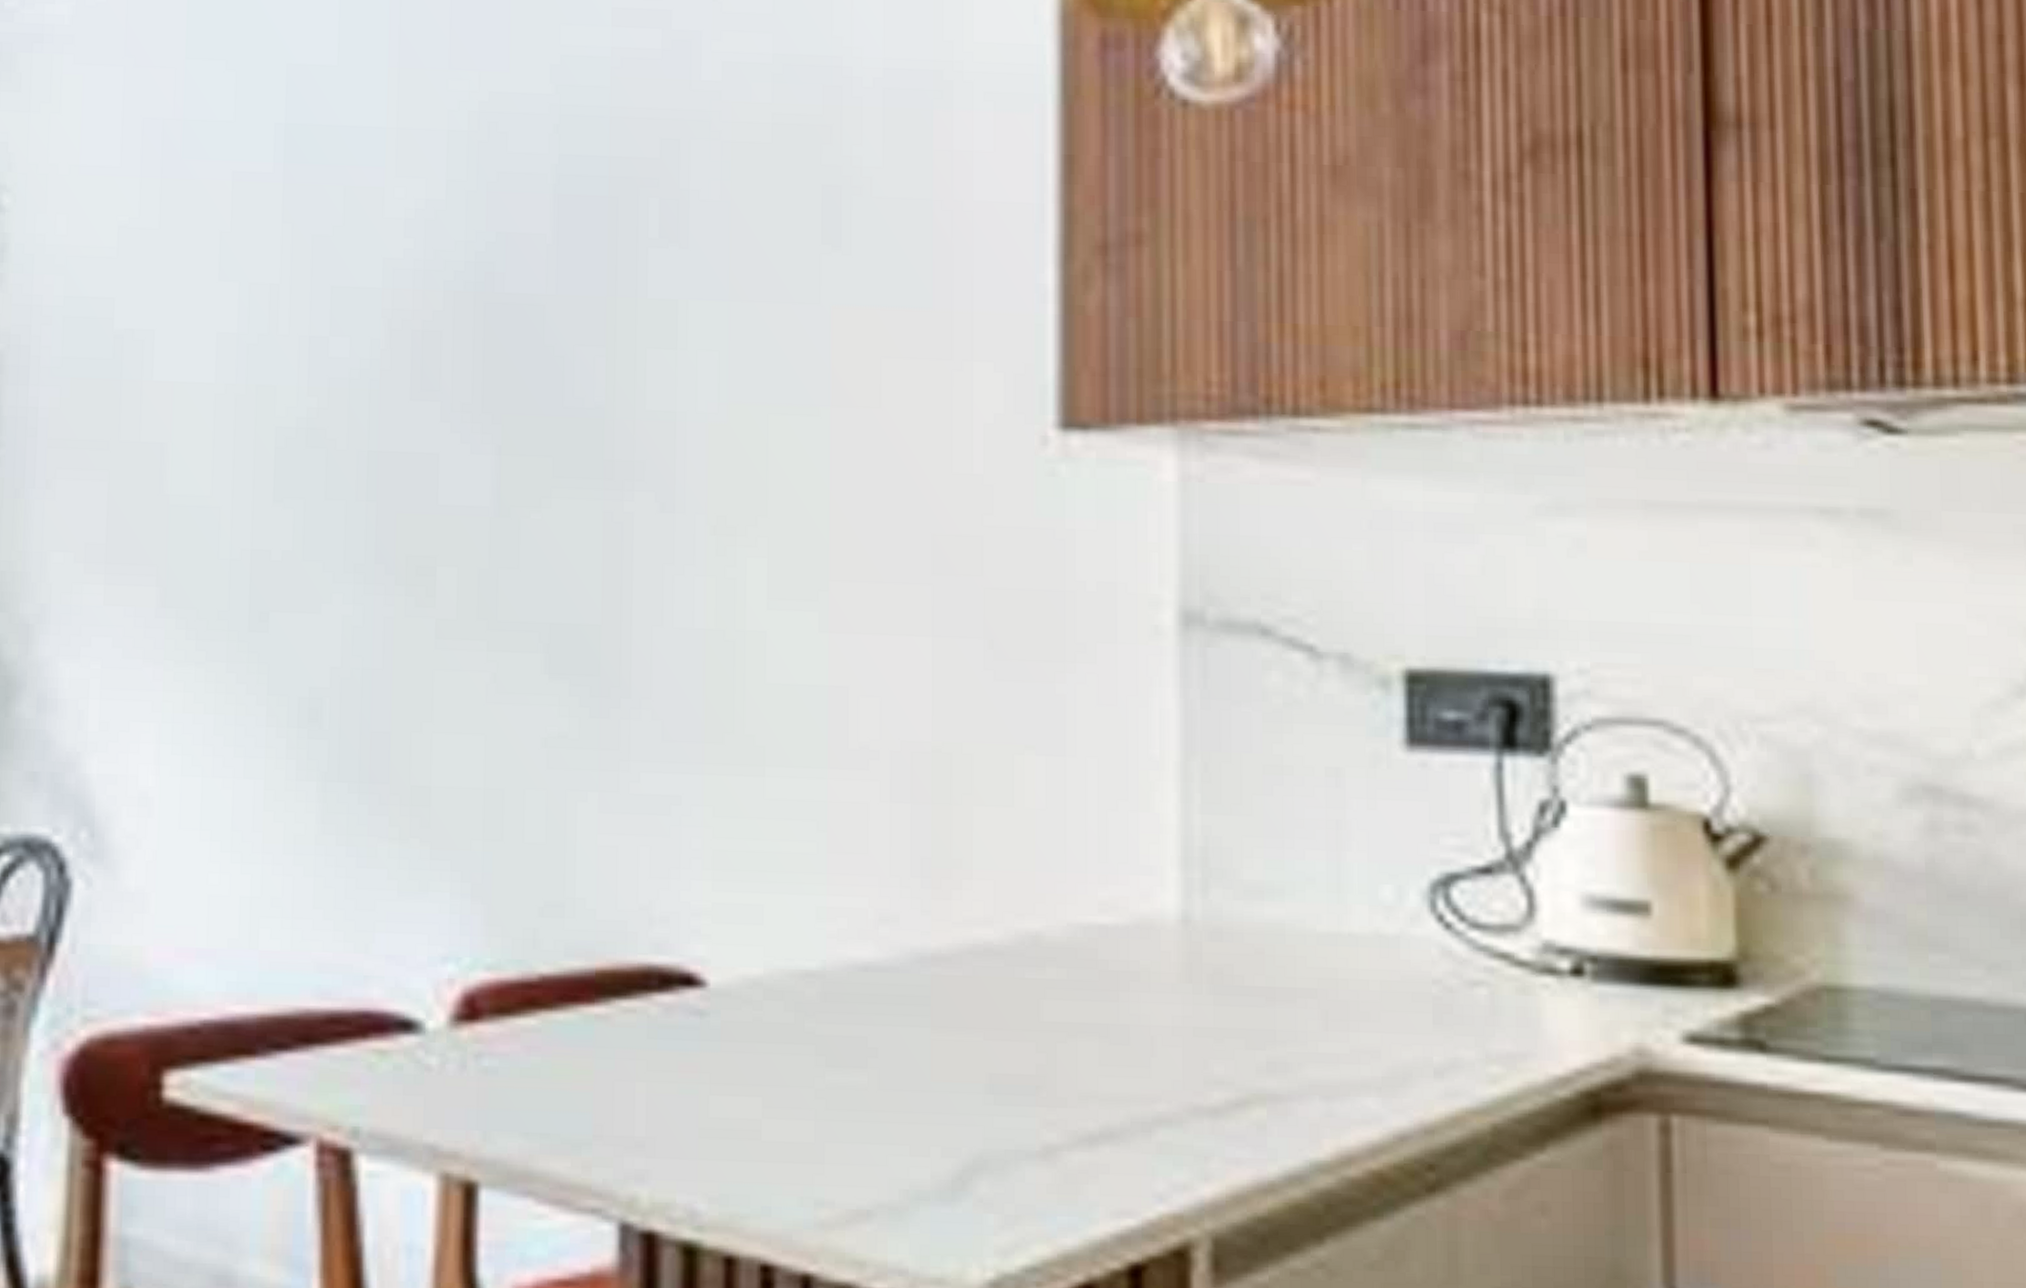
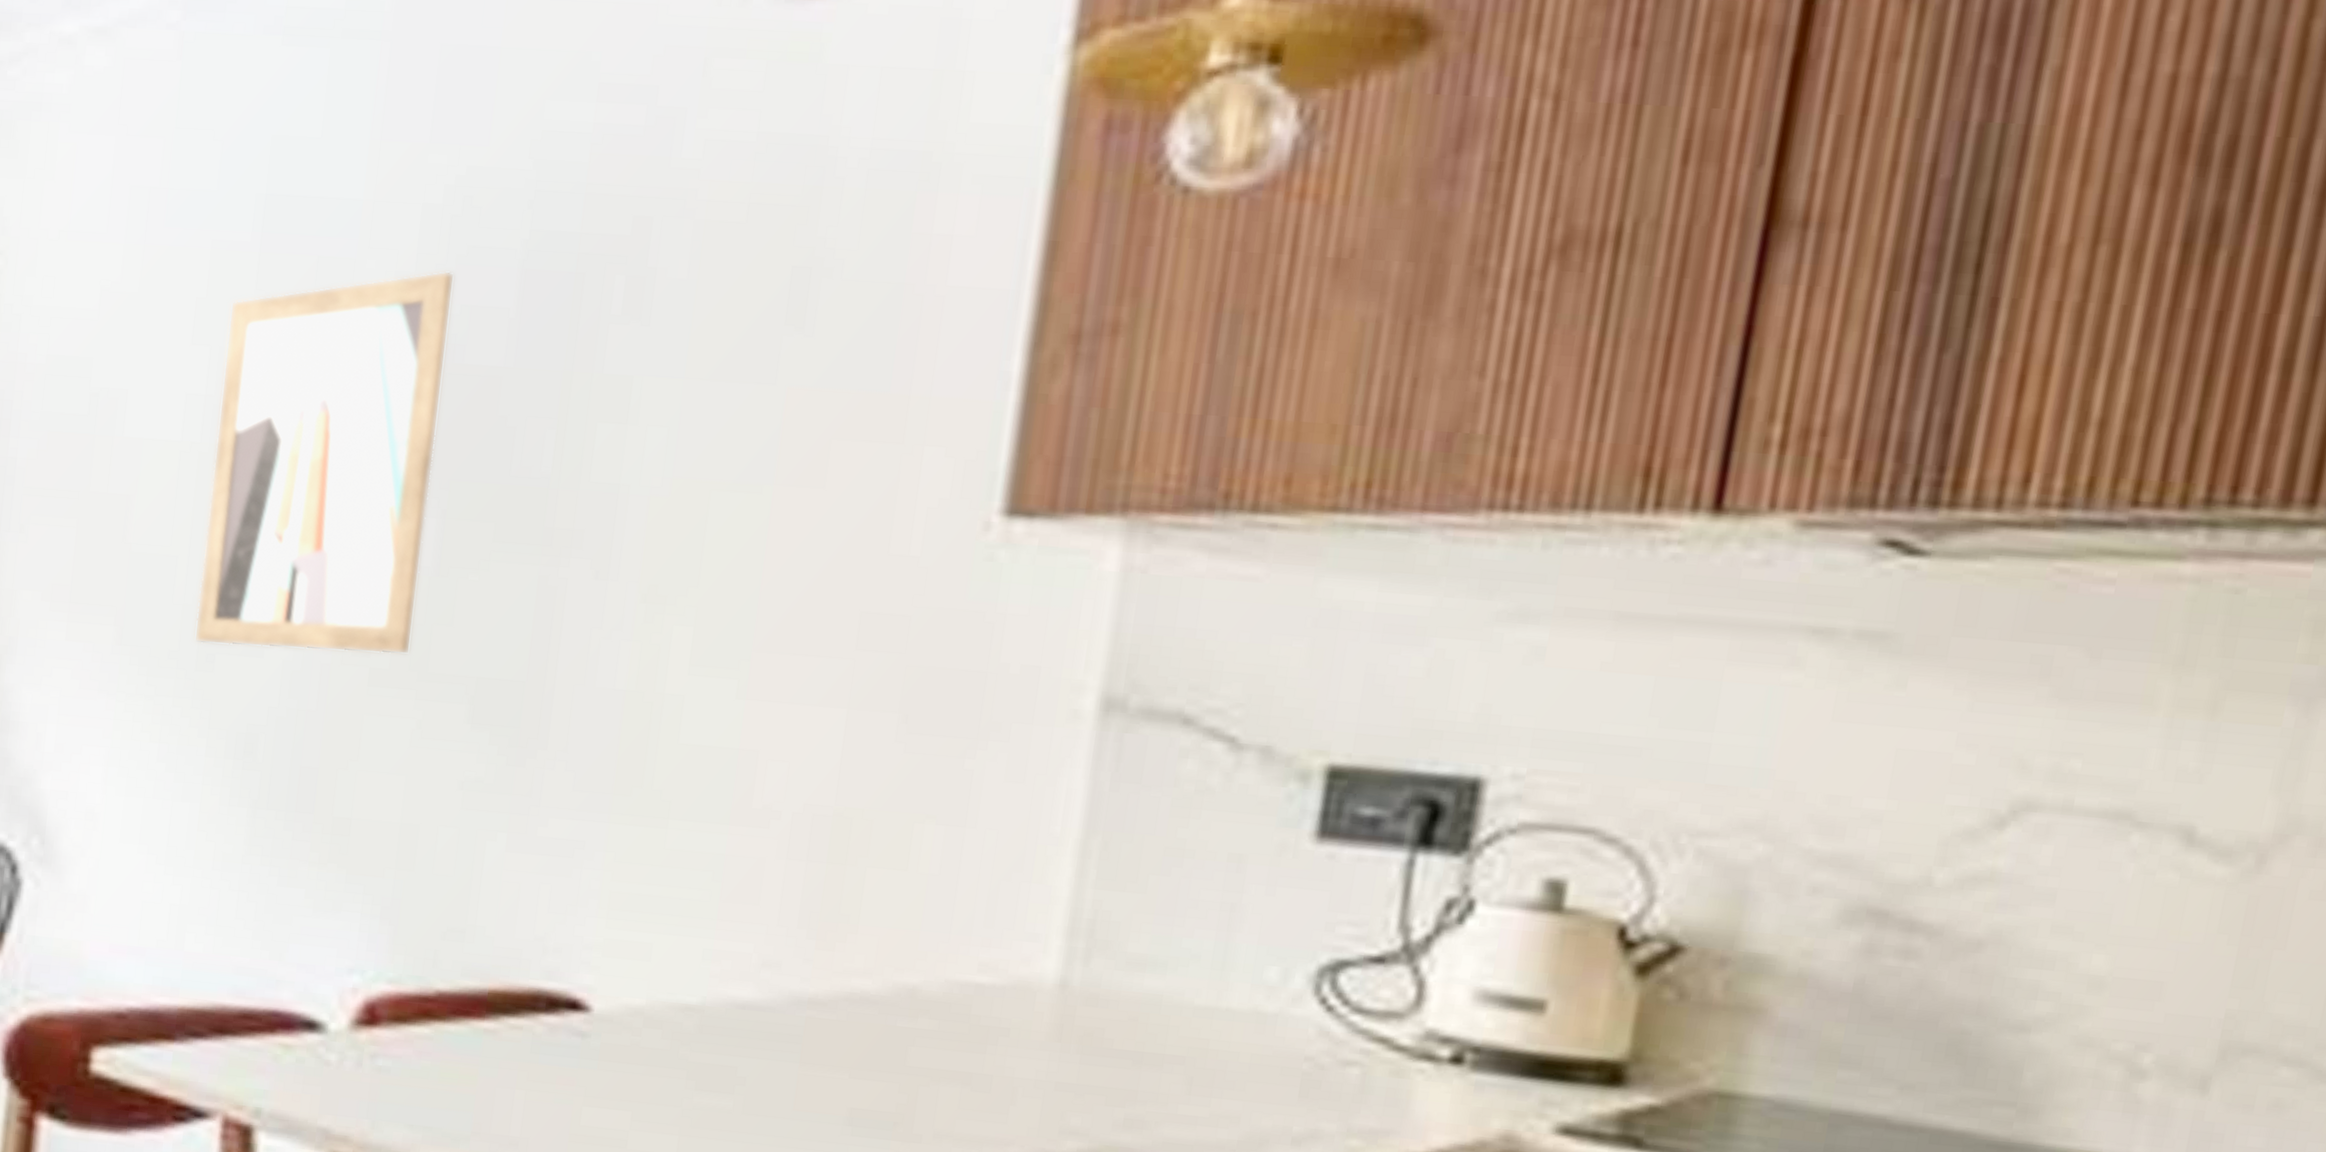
wall art: none [244,197,487,603] -> present [193,270,455,655]

